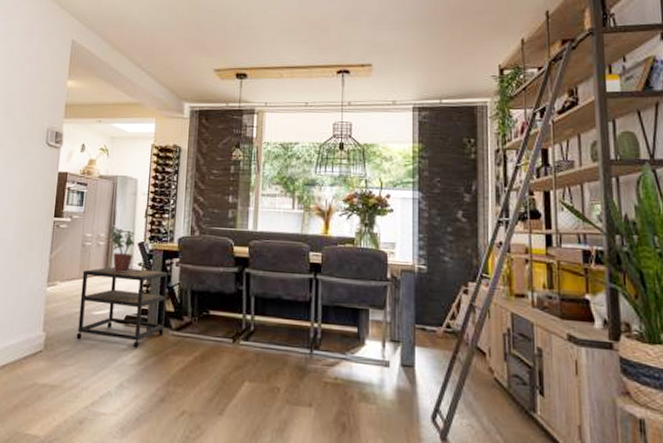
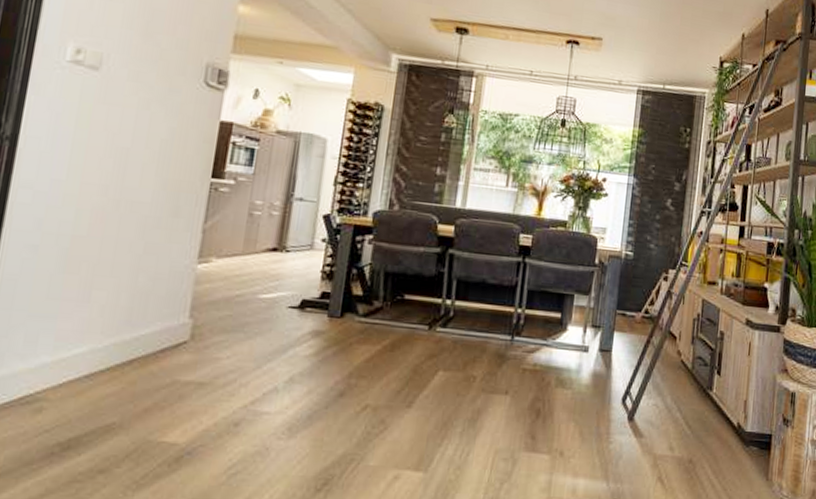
side table: present [76,267,168,348] -> none [235,242,359,337]
potted plant: present [110,226,135,274] -> none [287,194,320,251]

